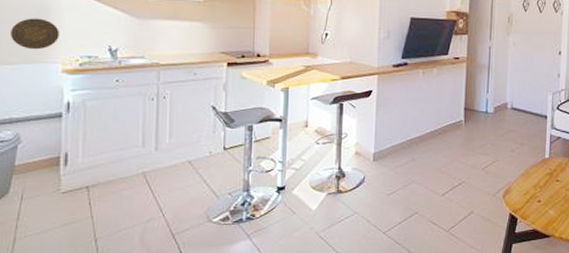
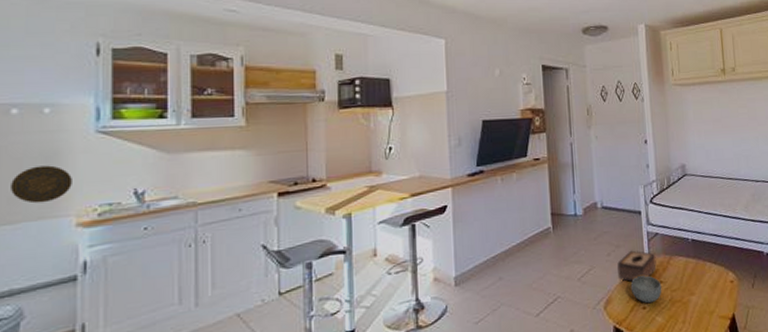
tissue box: none [519,149,556,177] -> present [617,250,657,282]
bowl: none [529,173,558,198] -> present [630,275,662,304]

